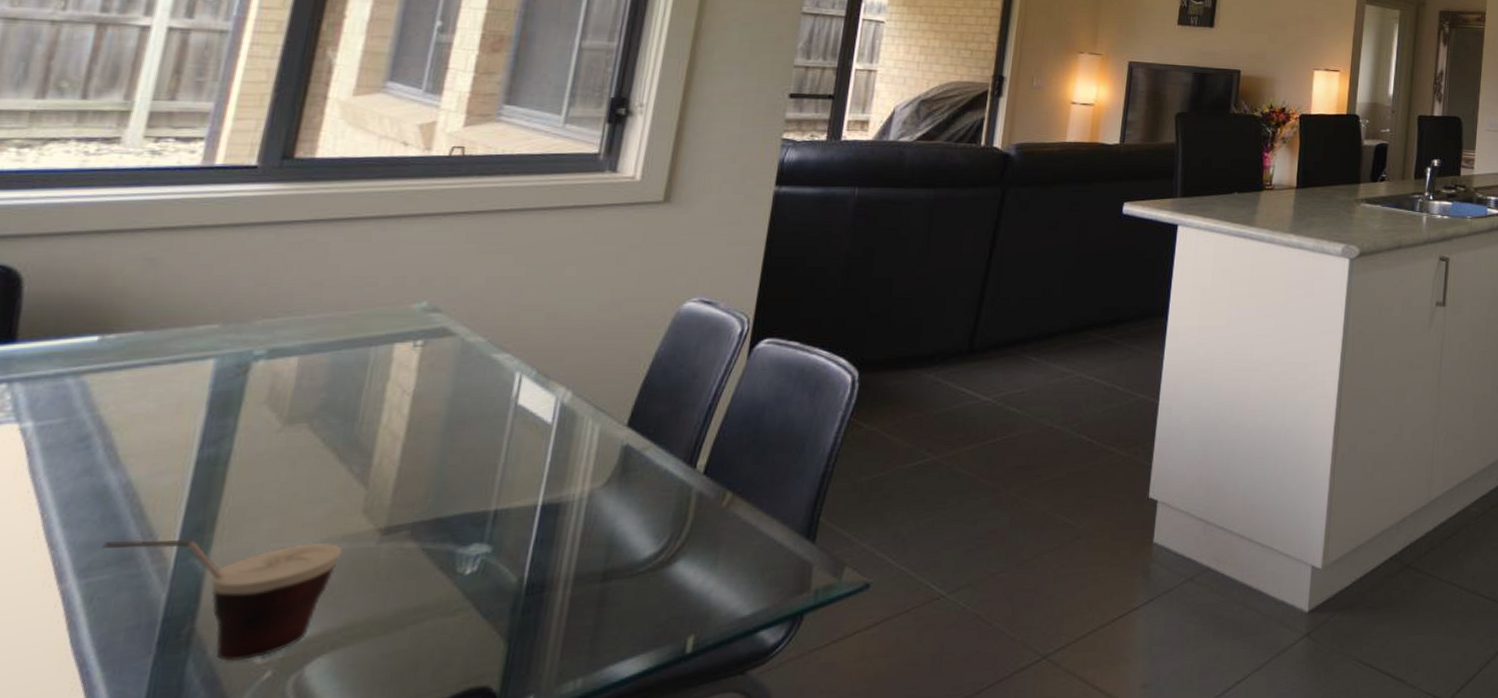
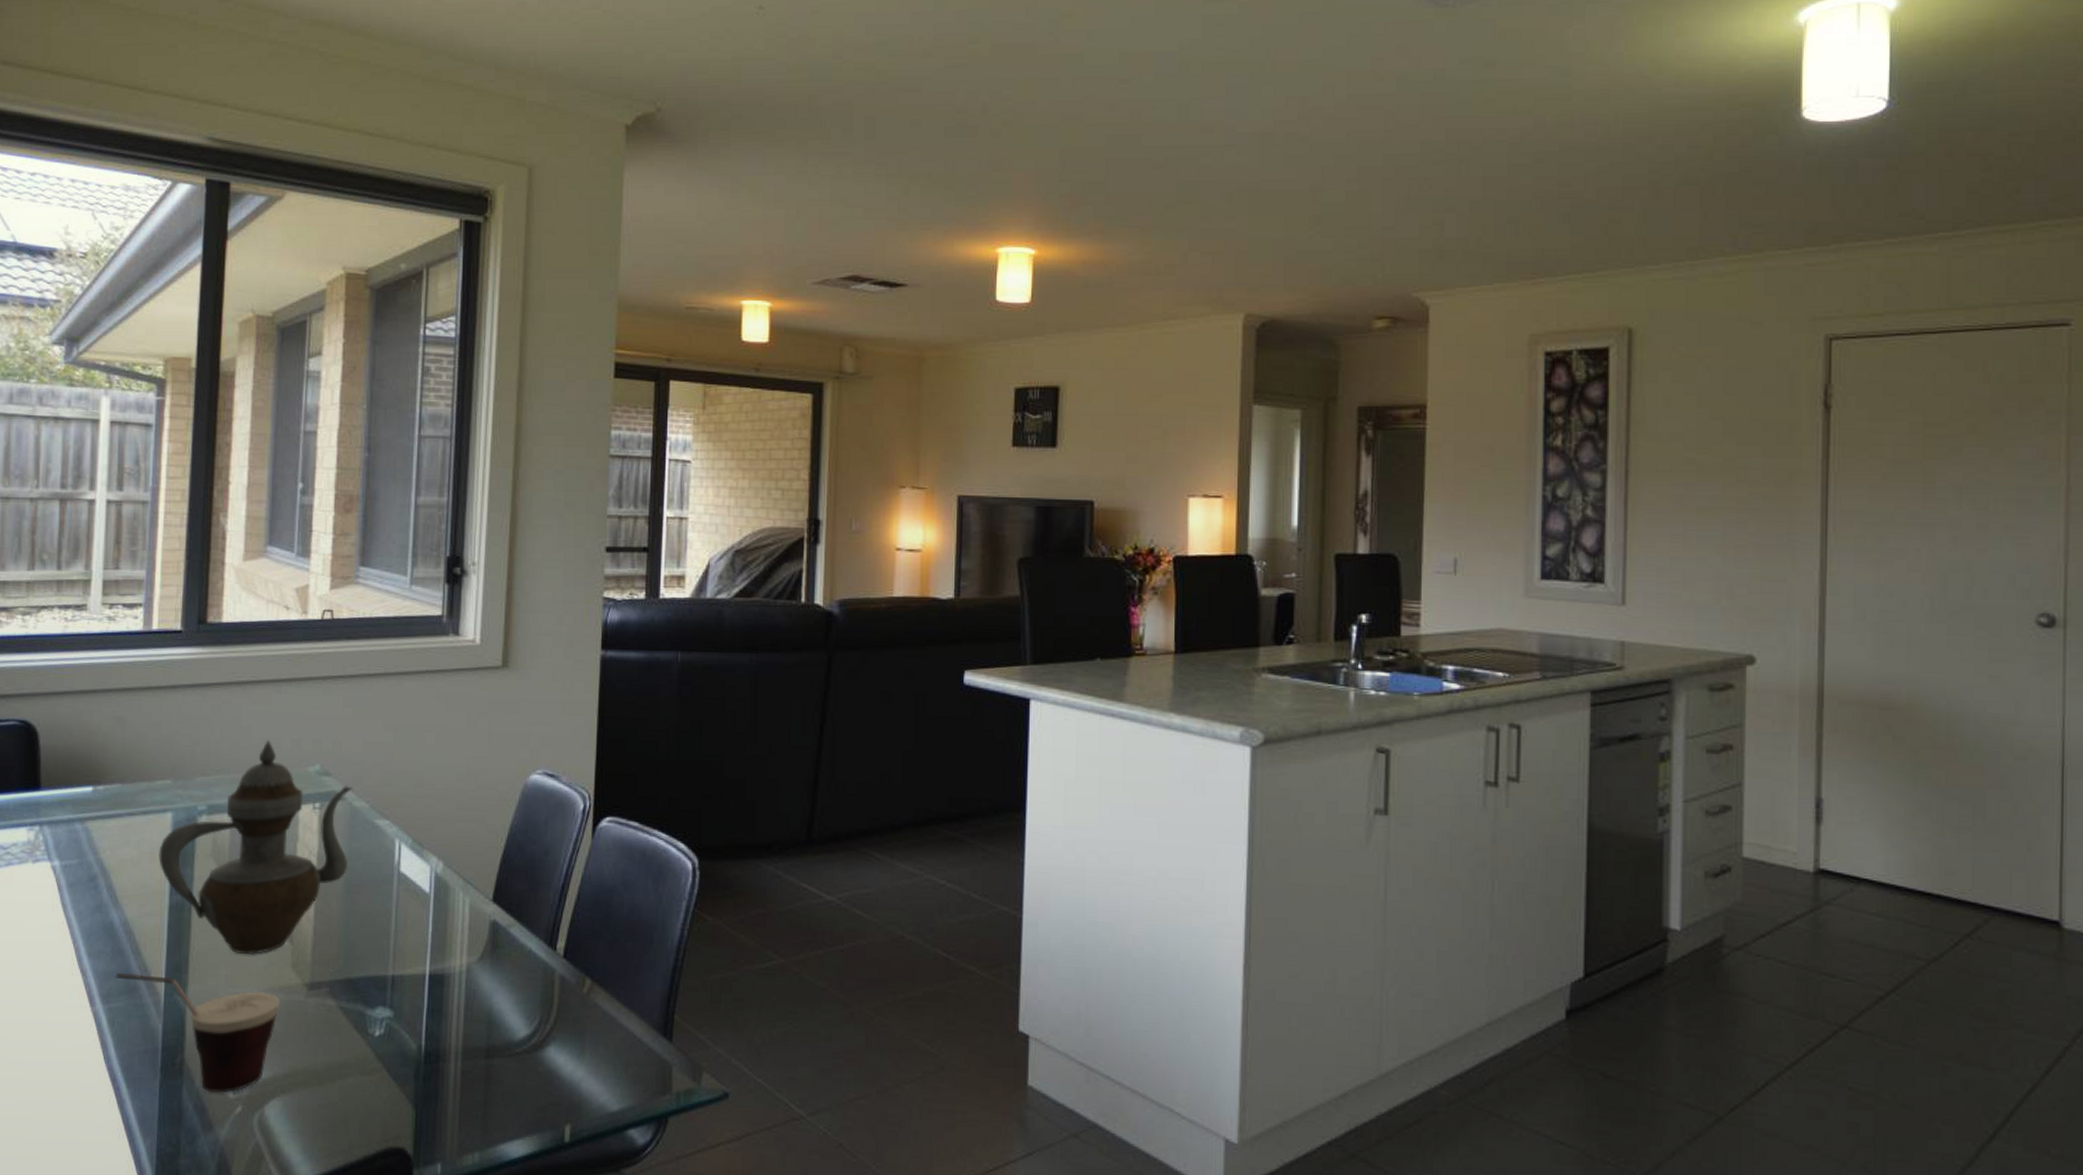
teapot: none [188,278,468,505] -> present [159,740,353,954]

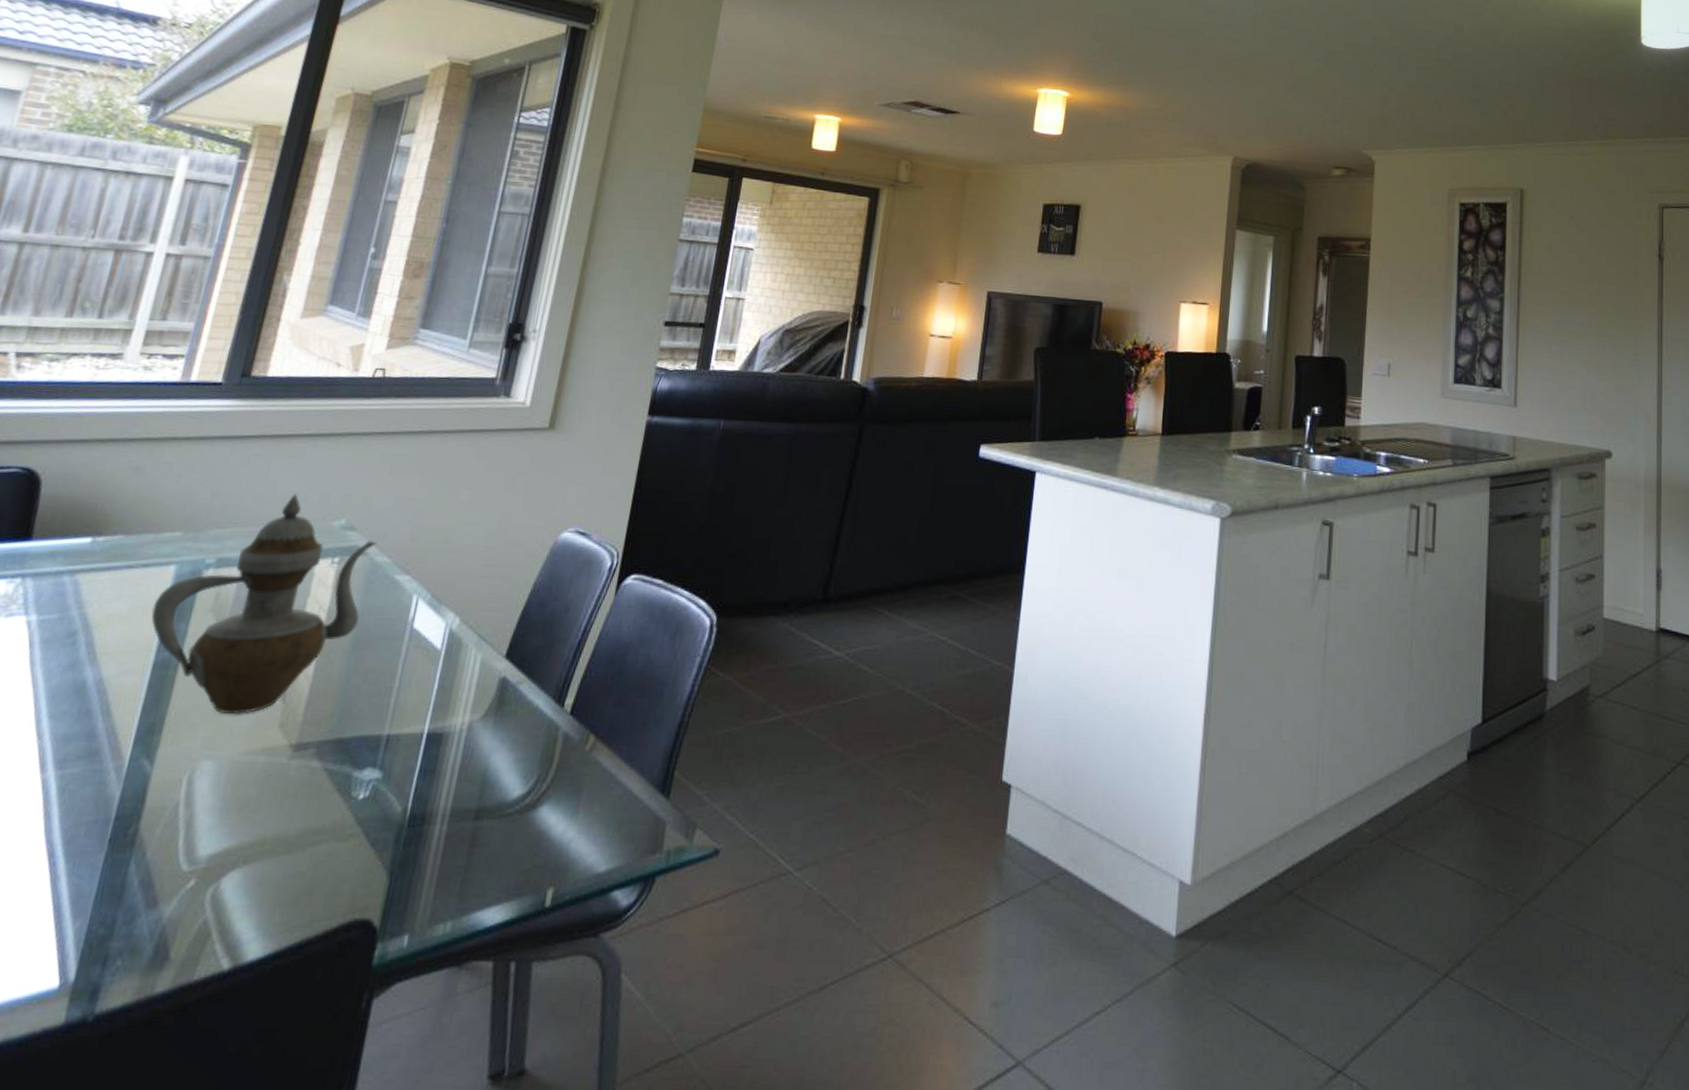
cup: present [115,973,280,1093] -> none [76,735,260,866]

